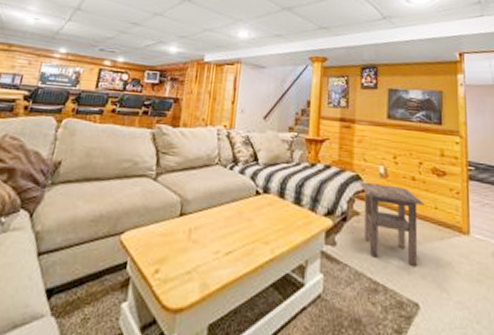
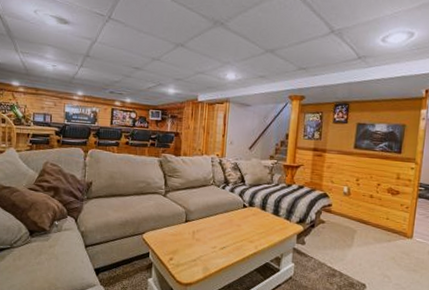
side table: present [360,181,425,266] -> none [326,198,379,259]

